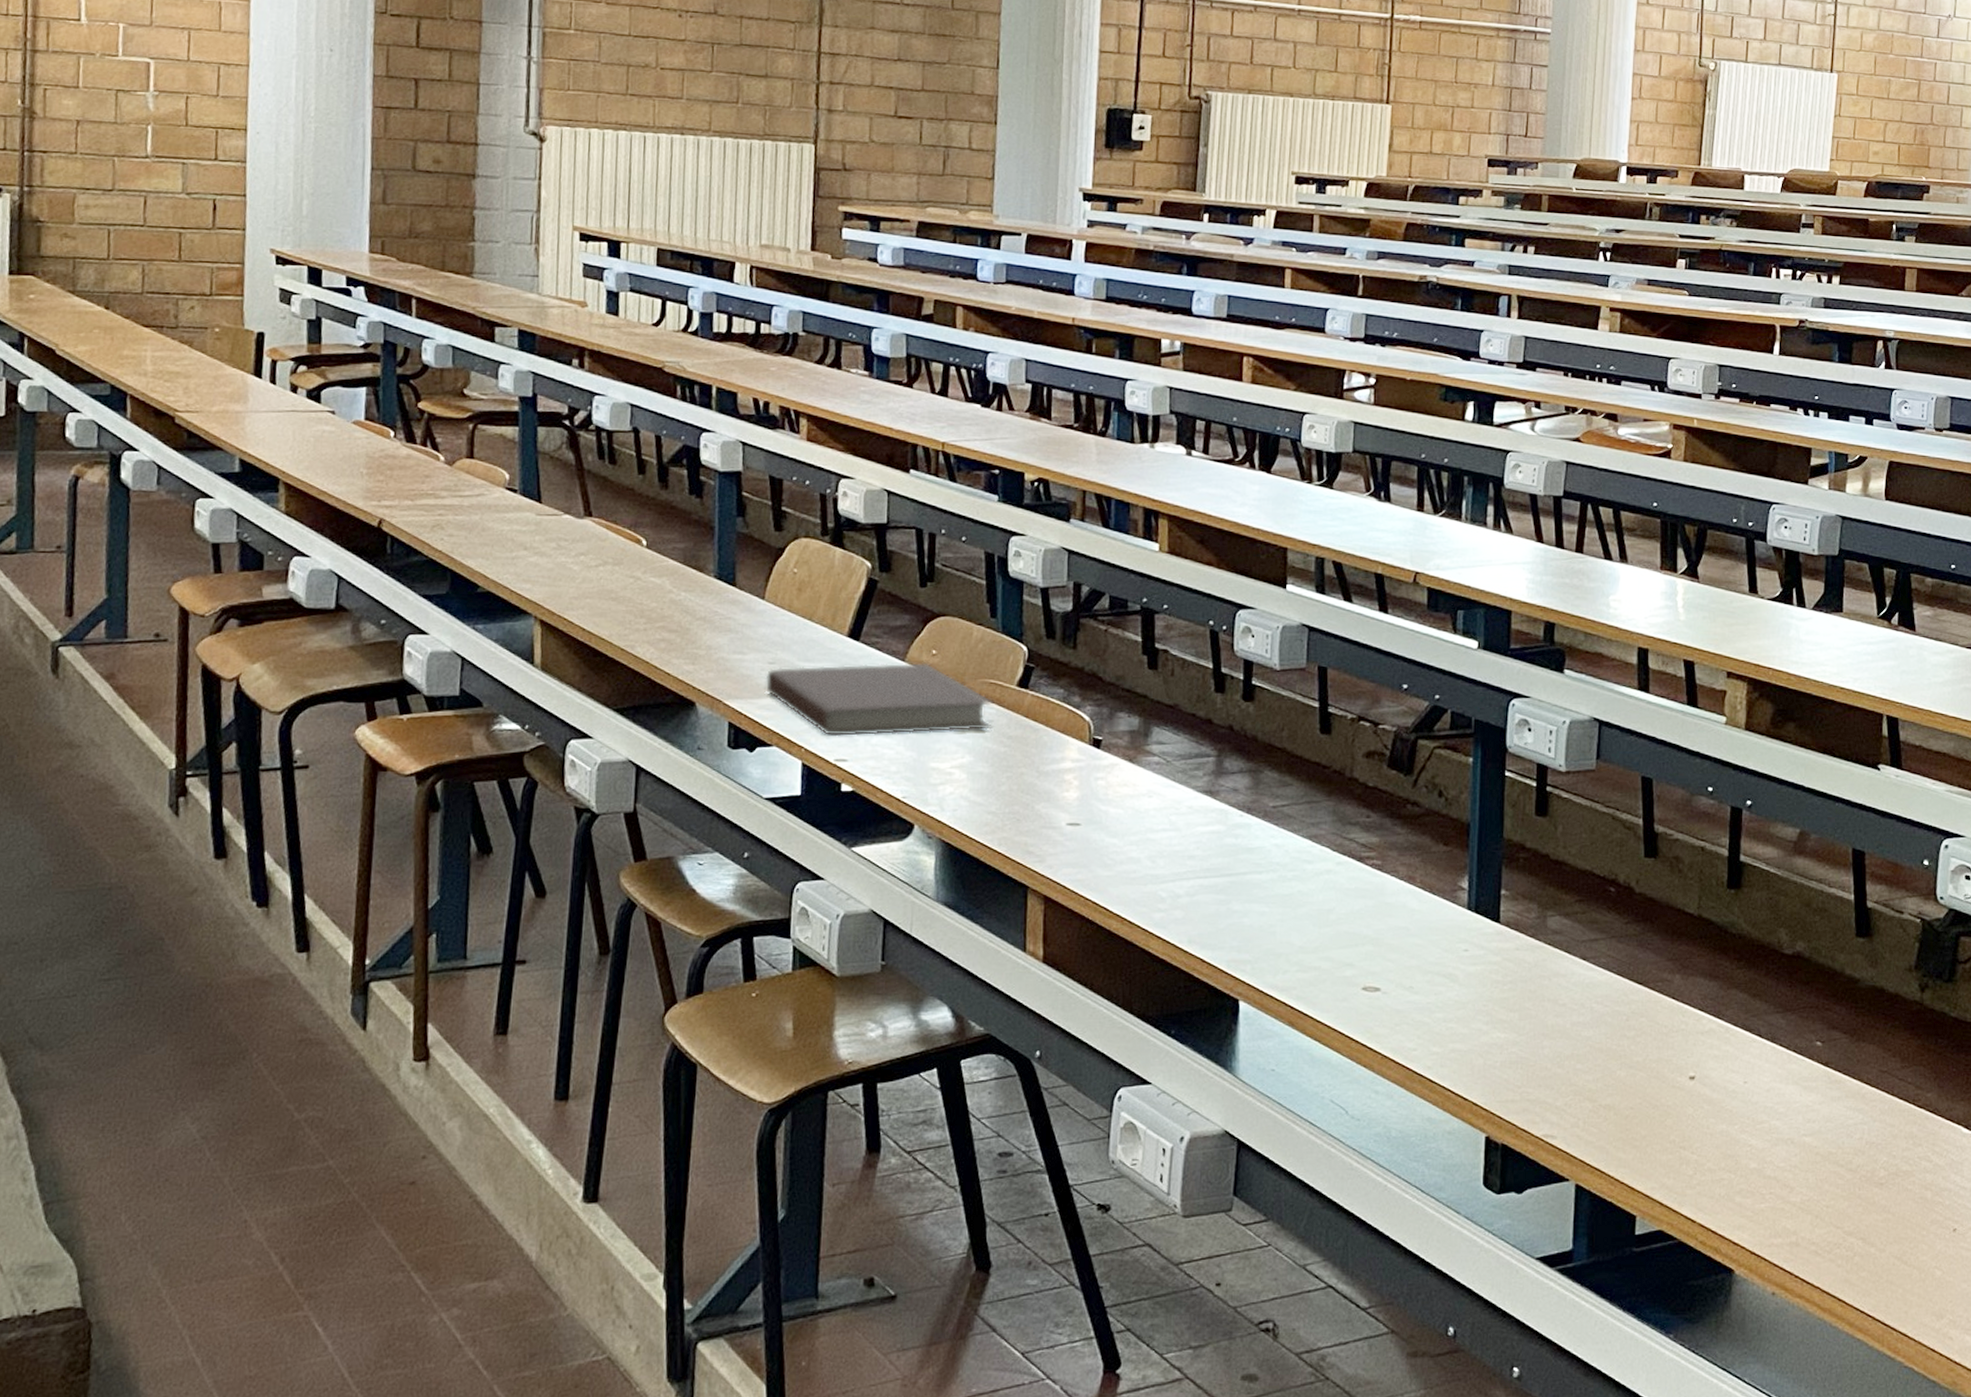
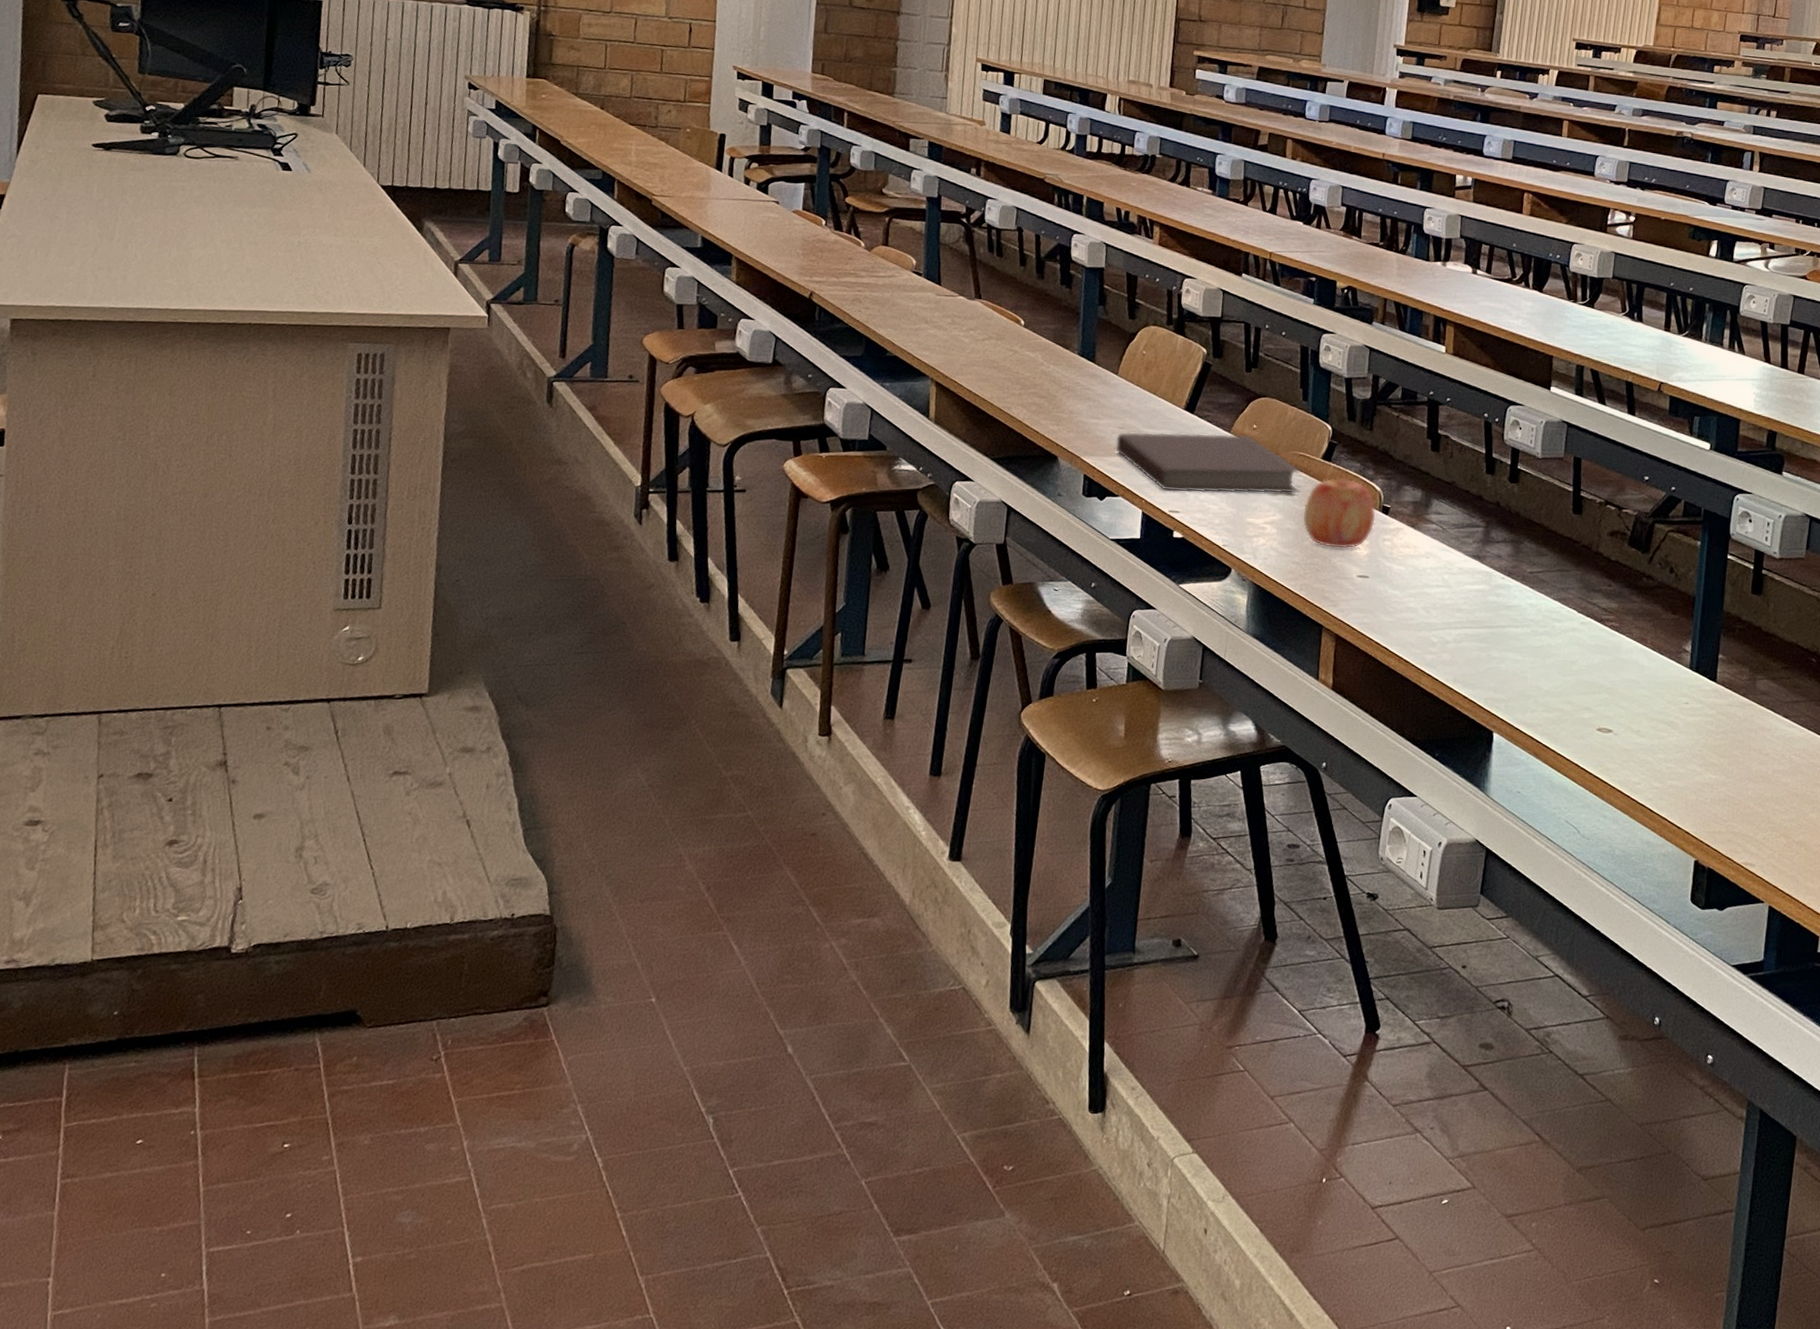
apple: none [998,708,1086,792] -> present [1303,478,1376,549]

